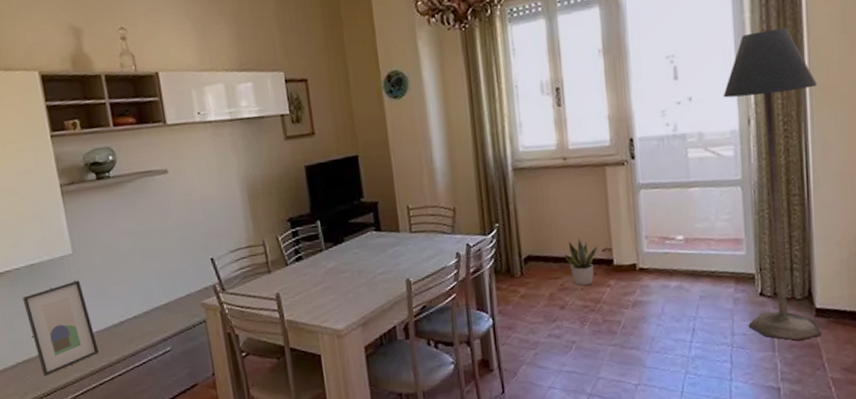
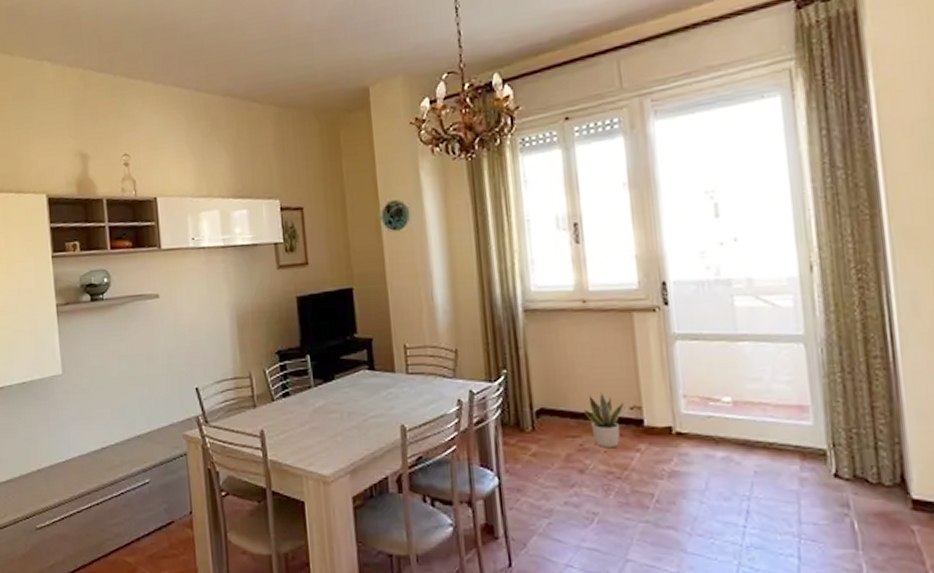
picture frame: present [22,280,100,376] -> none [12,401,80,498]
floor lamp: present [724,28,823,342] -> none [777,162,924,540]

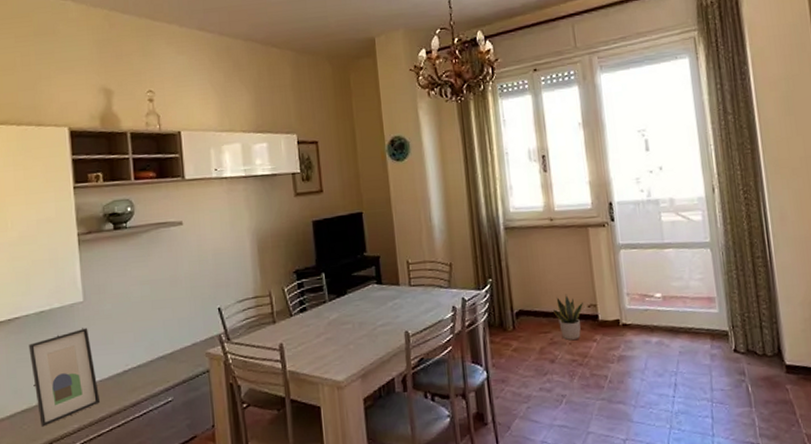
picture frame: none [12,401,80,498] -> present [28,328,101,427]

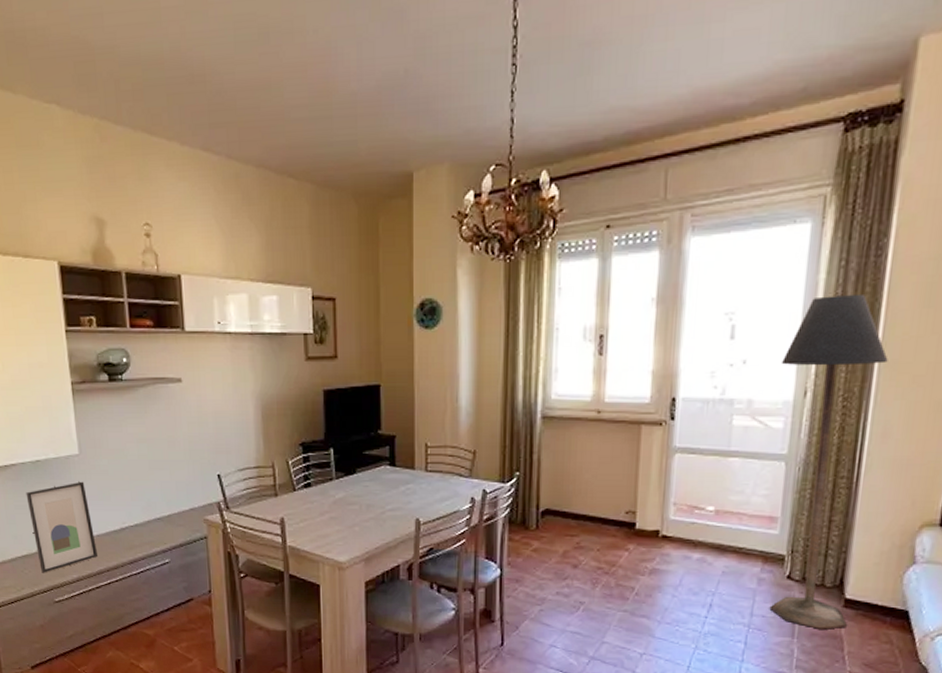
potted plant: present [553,294,583,341] -> none [585,496,621,547]
floor lamp: none [690,109,794,398] -> present [769,294,888,631]

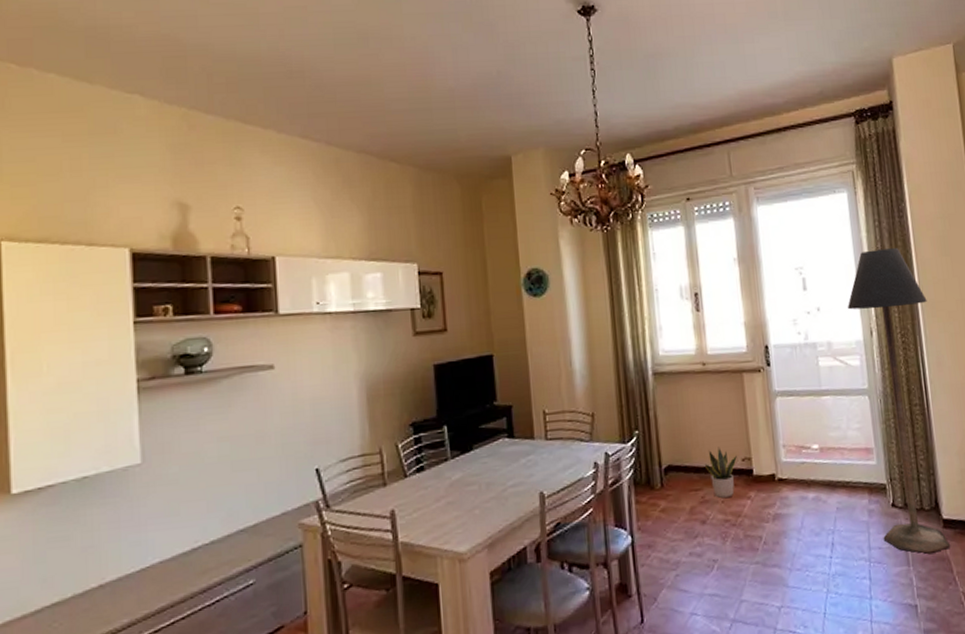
picture frame: present [26,481,99,573] -> none [64,496,160,624]
potted plant: none [585,496,621,547] -> present [705,446,737,499]

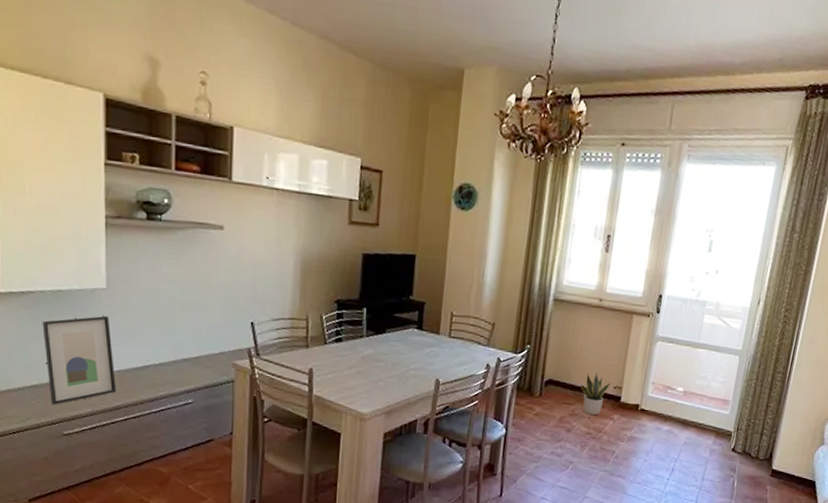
picture frame: none [64,496,160,624] -> present [42,315,117,405]
floor lamp: present [848,248,951,555] -> none [716,226,820,494]

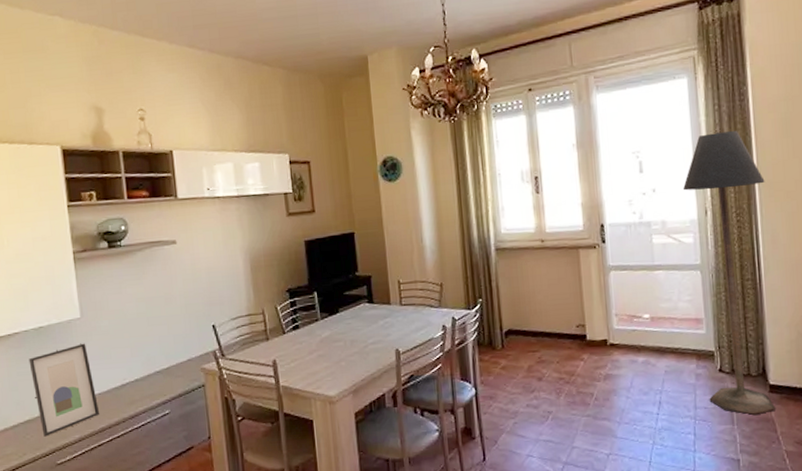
potted plant: present [581,372,610,416] -> none [542,314,572,360]
floor lamp: none [716,226,820,494] -> present [683,131,777,416]

